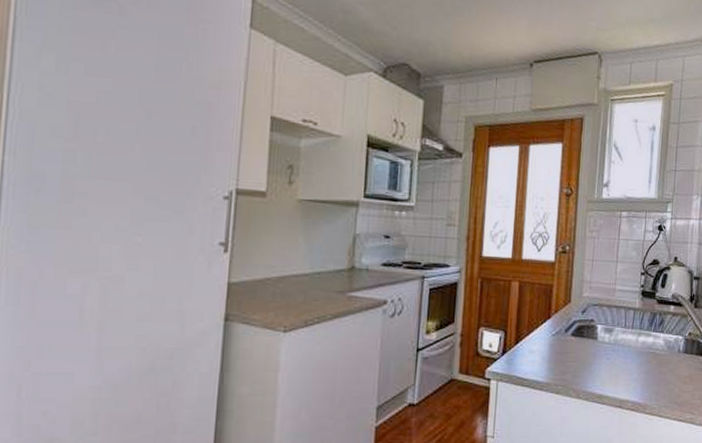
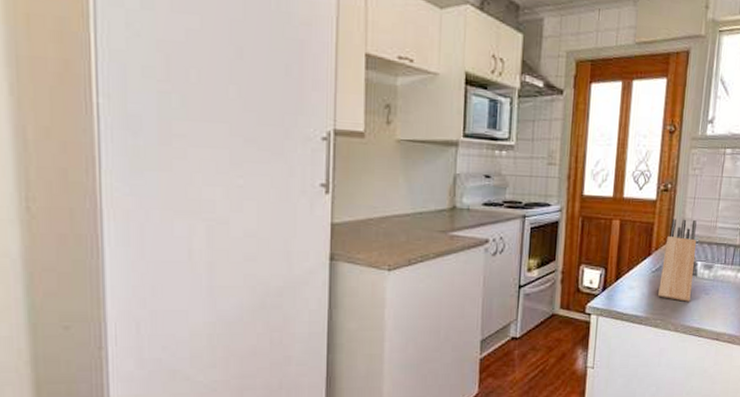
knife block: none [559,281,597,367] -> present [658,218,697,302]

